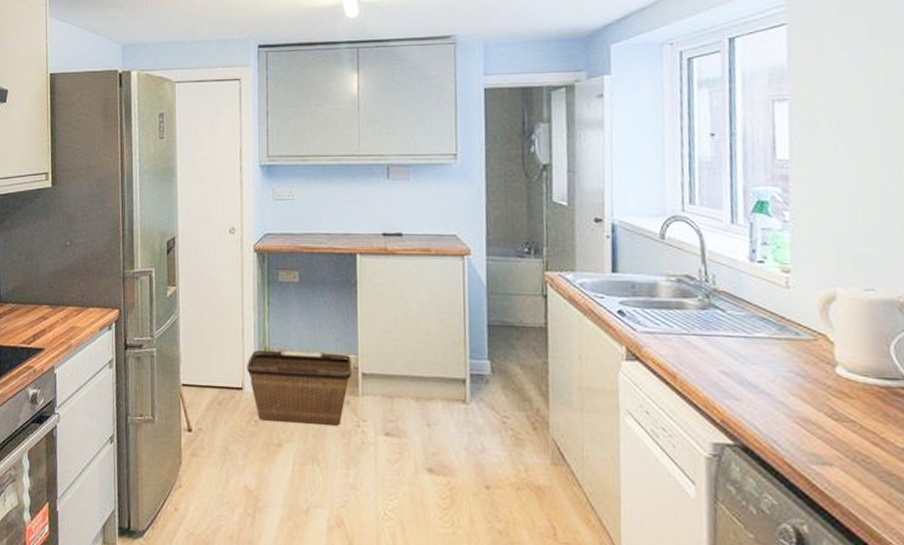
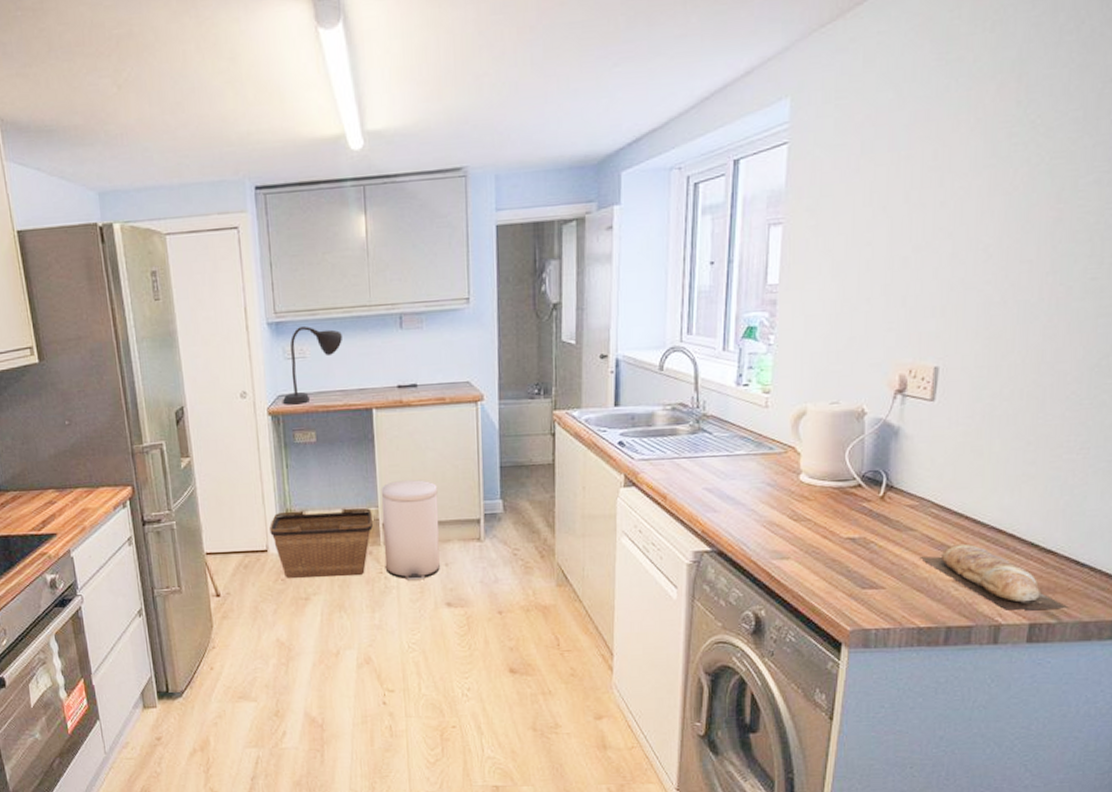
desk lamp: none [268,171,330,244] -> present [282,326,342,405]
pedal bin: none [361,329,422,440] -> present [380,480,440,581]

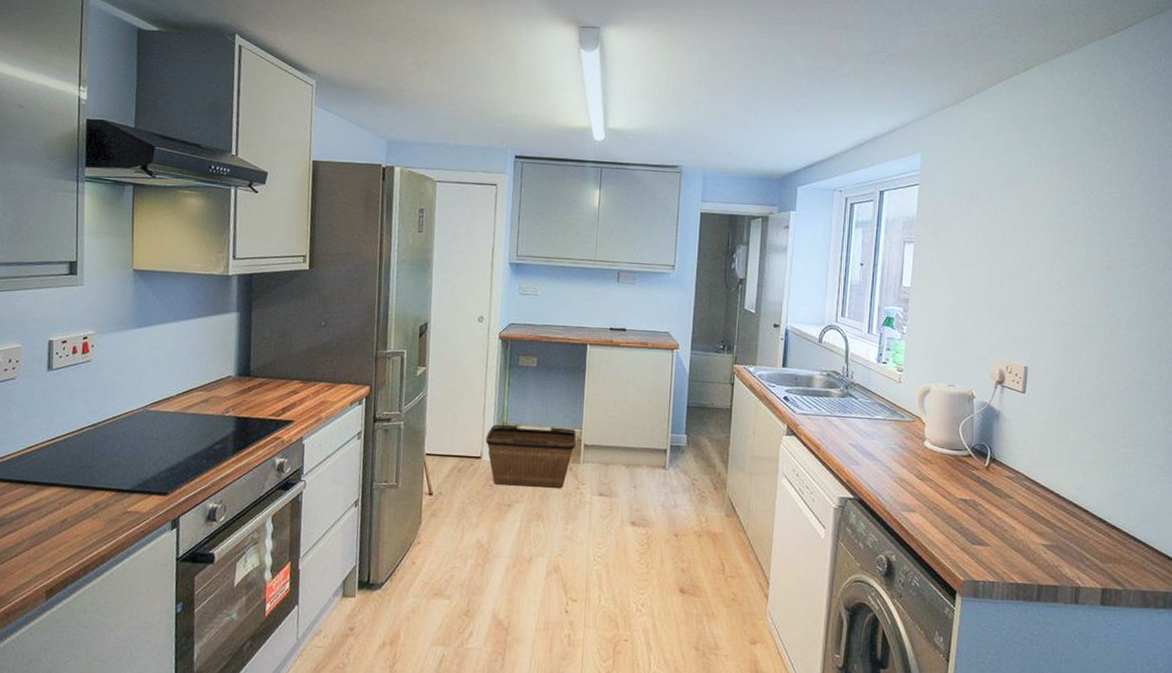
desk lamp: present [282,326,342,405] -> none [512,270,570,333]
pedal bin: present [380,480,440,581] -> none [582,408,634,499]
bread loaf: present [919,543,1070,610] -> none [1016,513,1132,579]

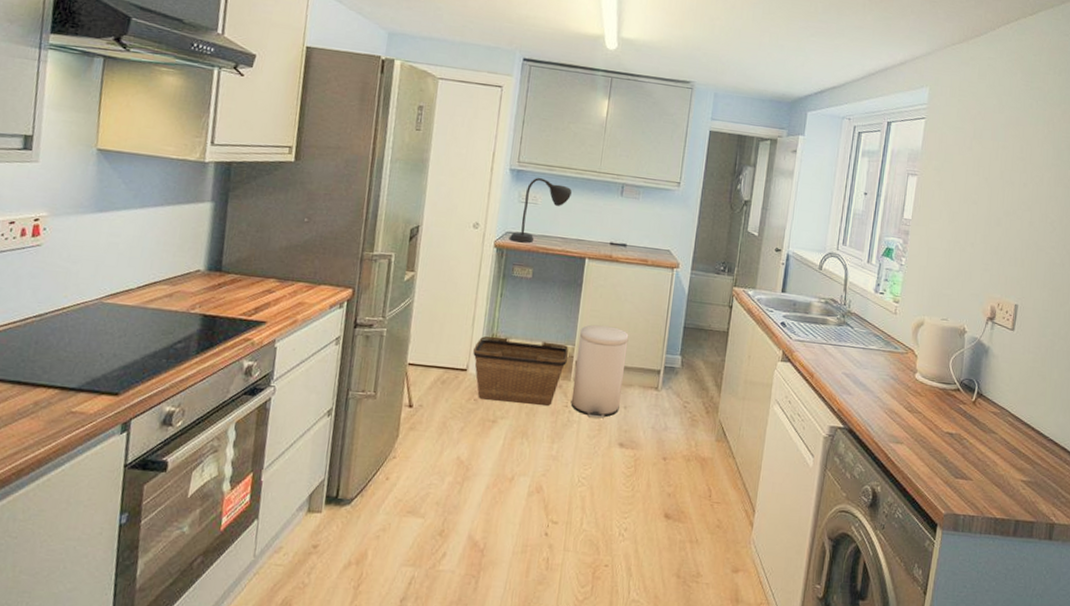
desk lamp: none [512,270,570,333] -> present [508,178,572,243]
pedal bin: none [582,408,634,499] -> present [571,324,629,419]

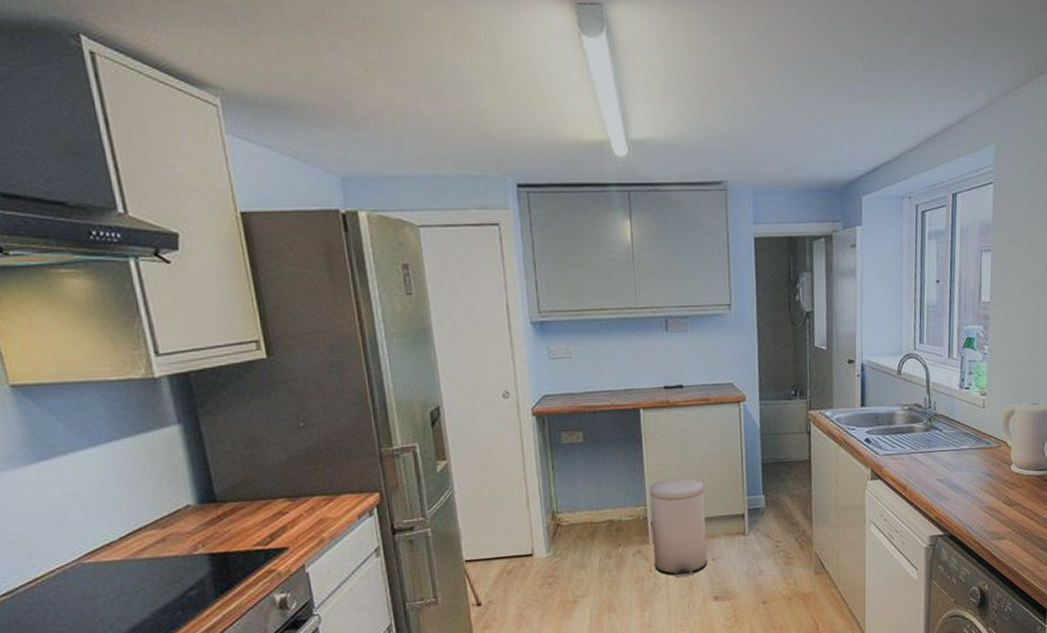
bicycle basket: present [473,336,569,406] -> none [535,507,641,582]
desk lamp: present [508,178,572,243] -> none [547,327,609,405]

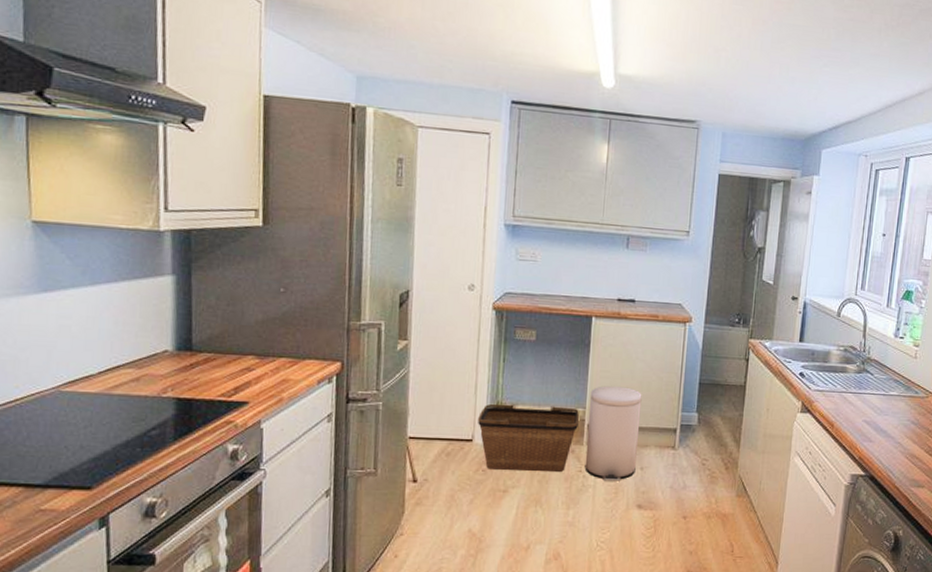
bicycle basket: none [535,507,641,582] -> present [478,403,579,472]

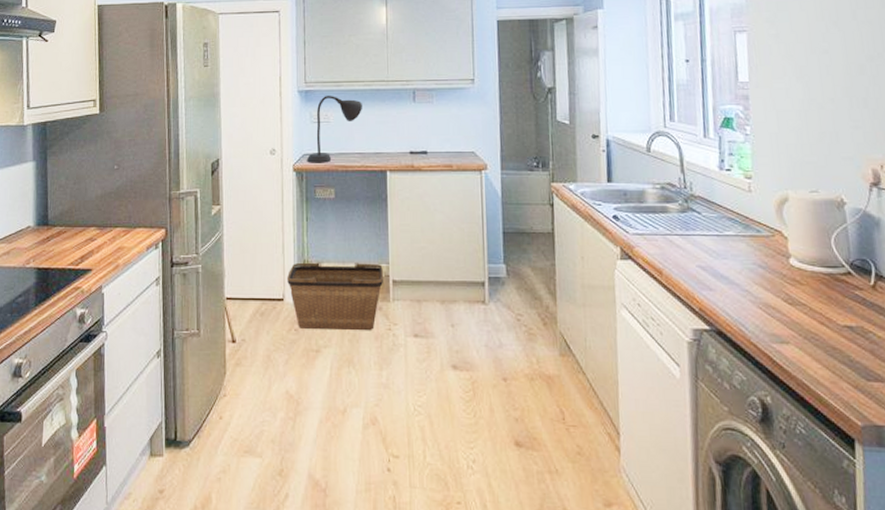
desk lamp: none [508,233,573,304] -> present [306,96,362,163]
pedal bin: present [585,386,642,481] -> none [392,240,446,340]

